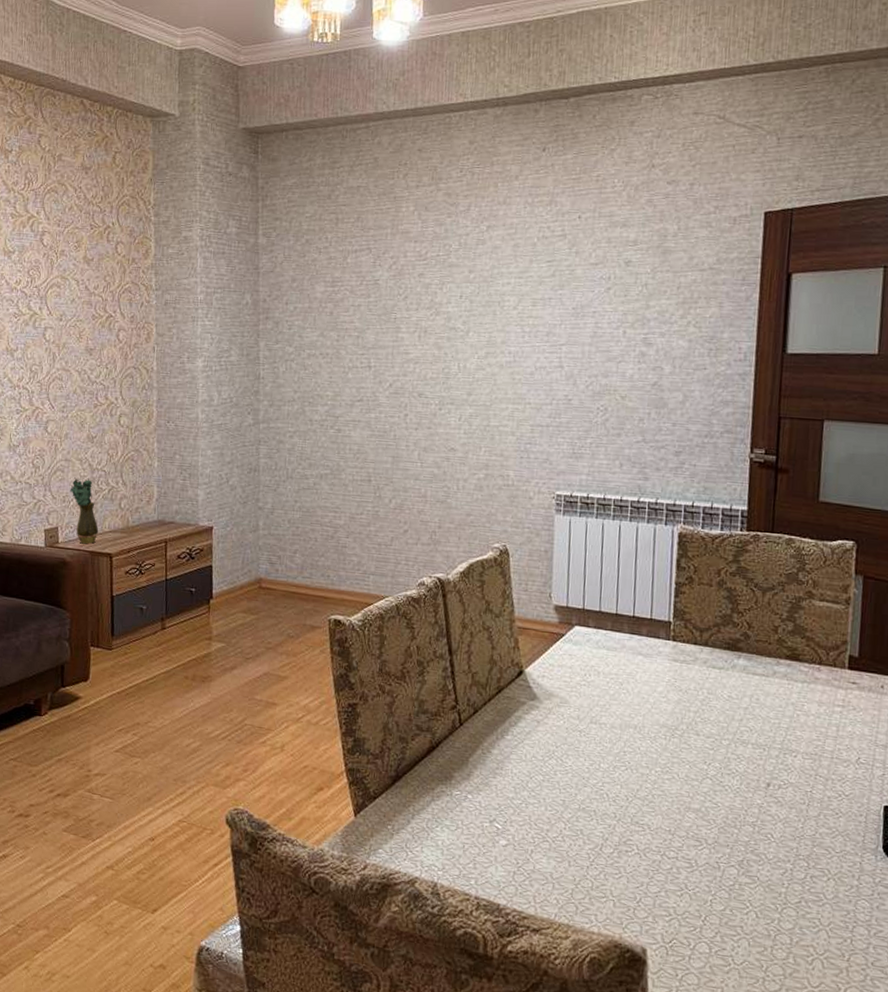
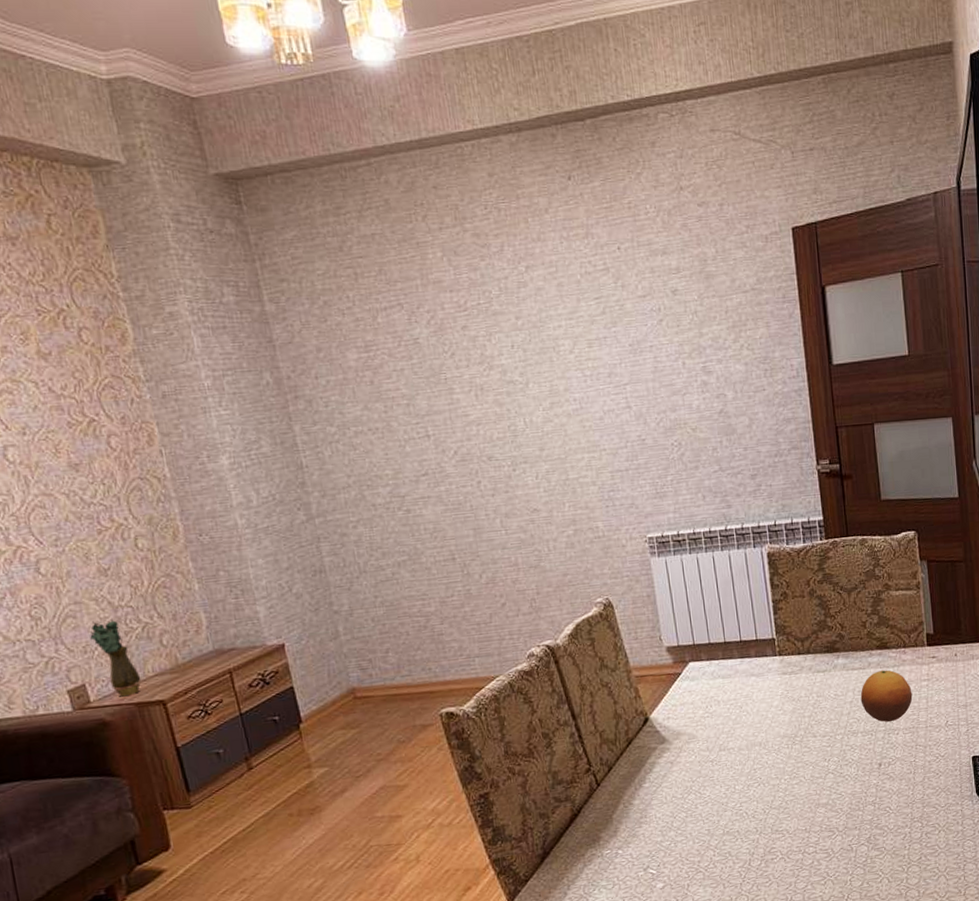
fruit: none [757,682,821,741] -> present [860,670,913,722]

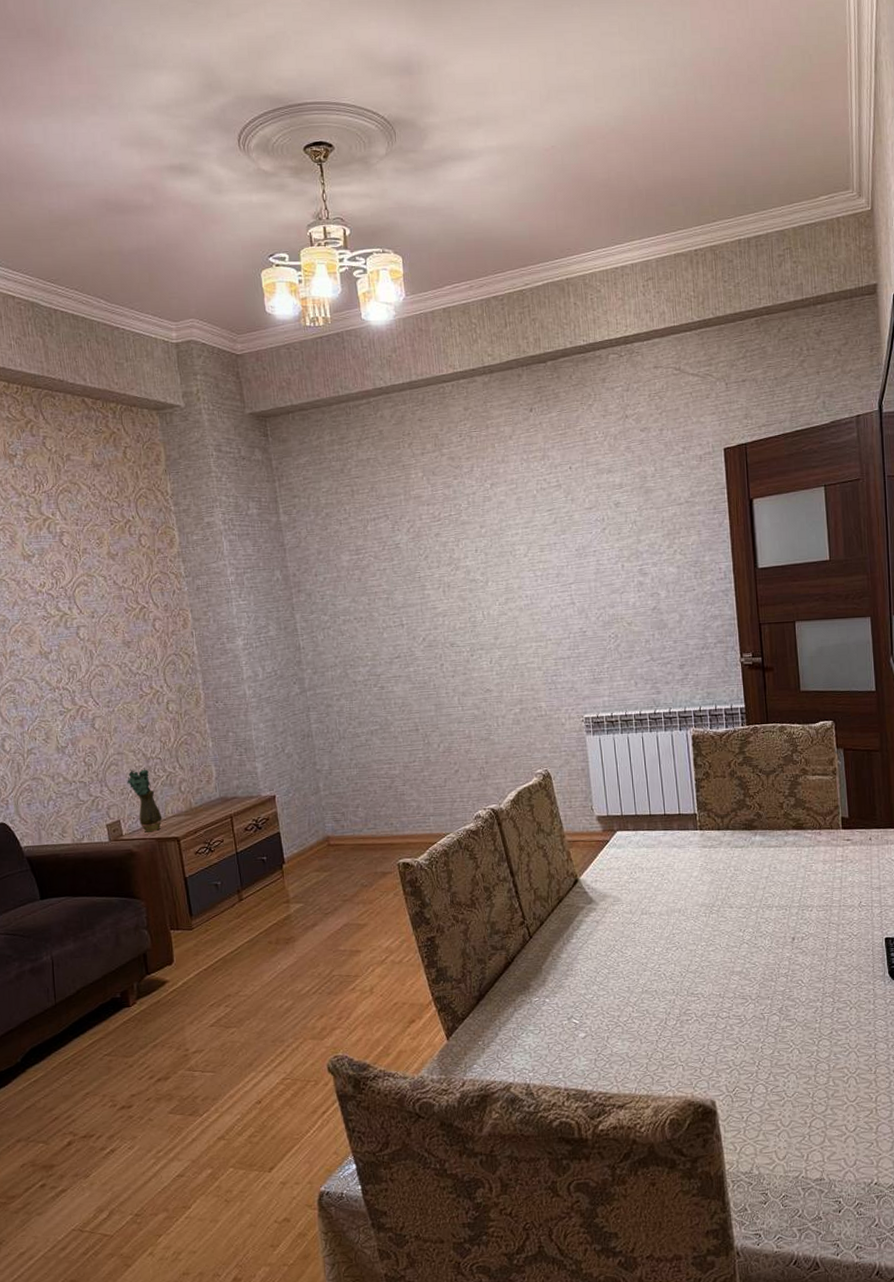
fruit: present [860,670,913,722] -> none [776,849,827,898]

